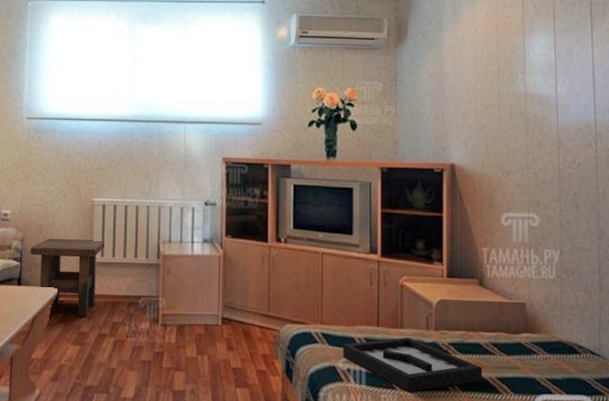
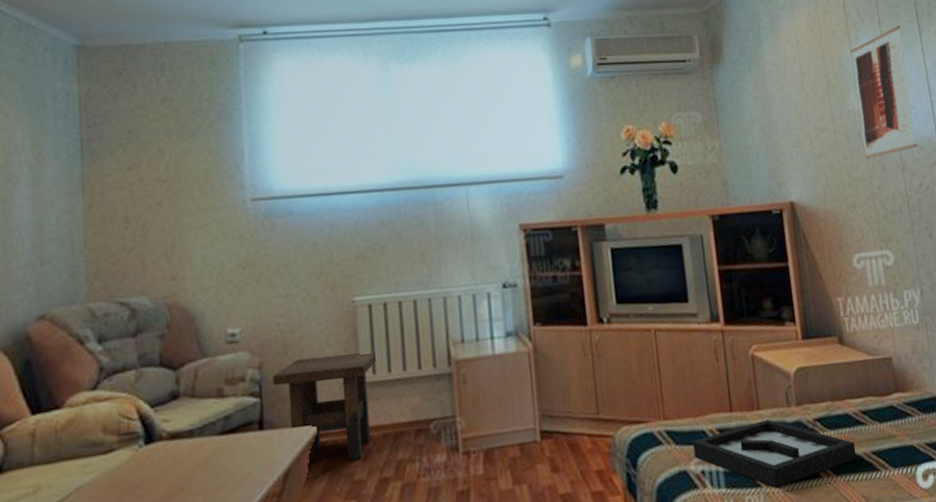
wall art: none [523,21,575,134] -> present [850,25,918,158]

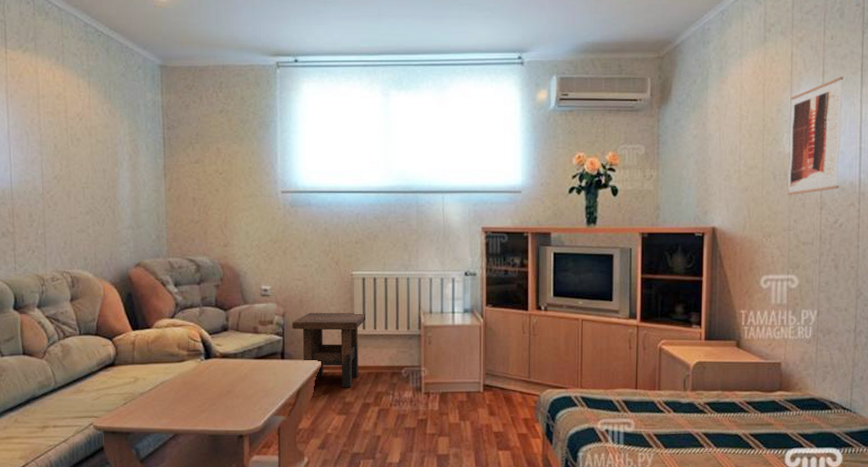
decorative tray: present [693,419,857,488] -> none [602,399,737,450]

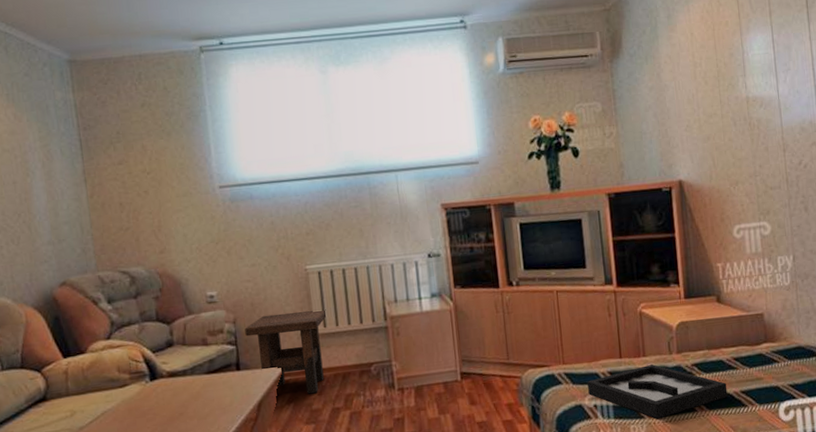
decorative tray: none [602,399,737,450] -> present [587,364,728,419]
wall art: present [787,76,844,195] -> none [741,15,799,140]

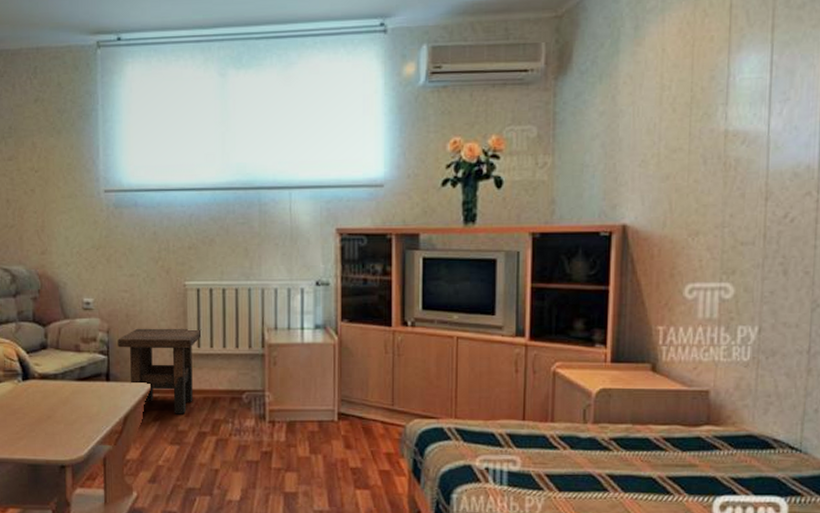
decorative tray: present [587,364,728,419] -> none [481,432,650,494]

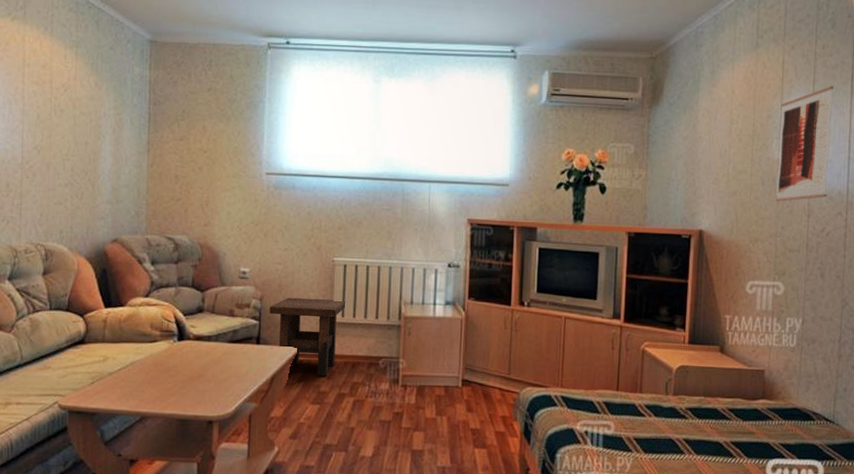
wall art: none [721,31,800,183] -> present [775,86,834,201]

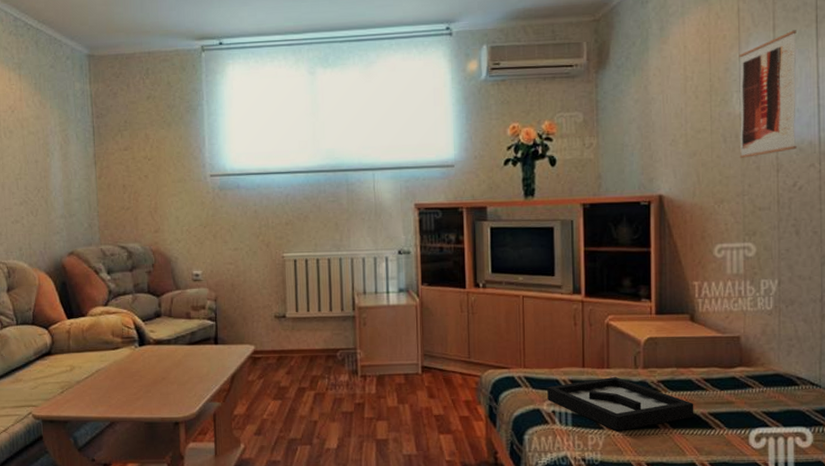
side table: present [269,297,346,377] -> none [224,294,299,372]
decorative tray: none [581,402,718,455] -> present [547,377,694,432]

